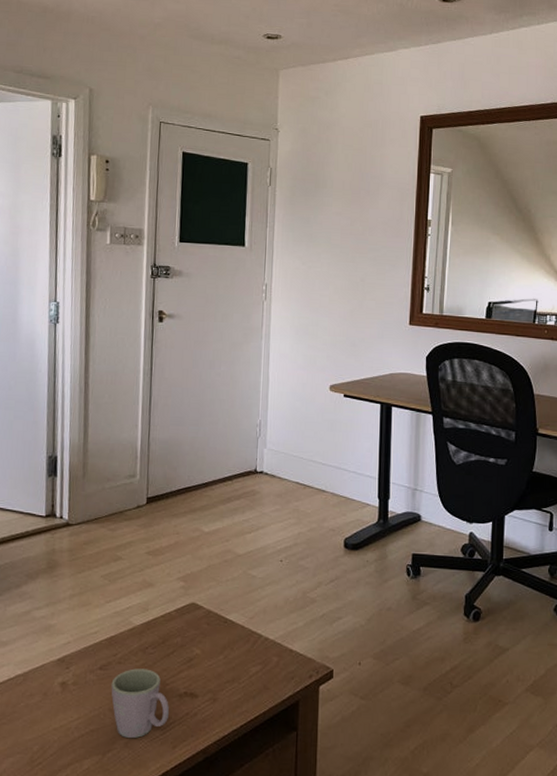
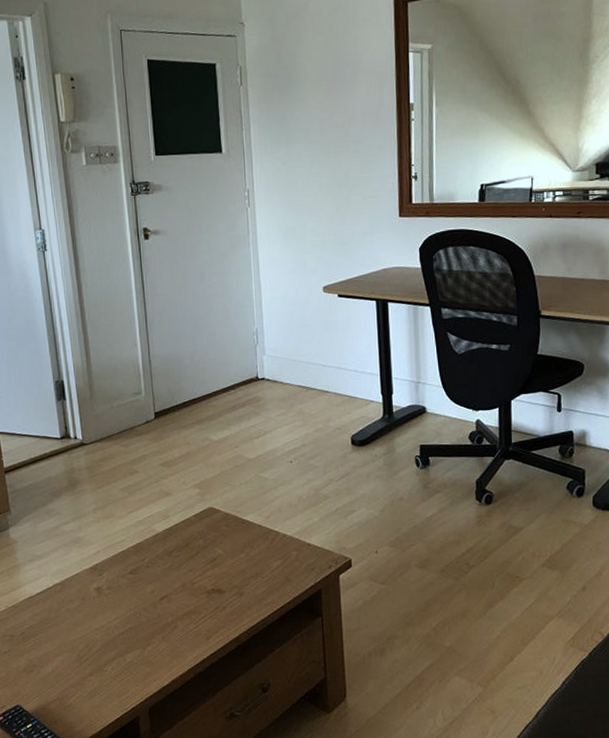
mug: present [111,668,170,738] -> none [142,570,200,633]

